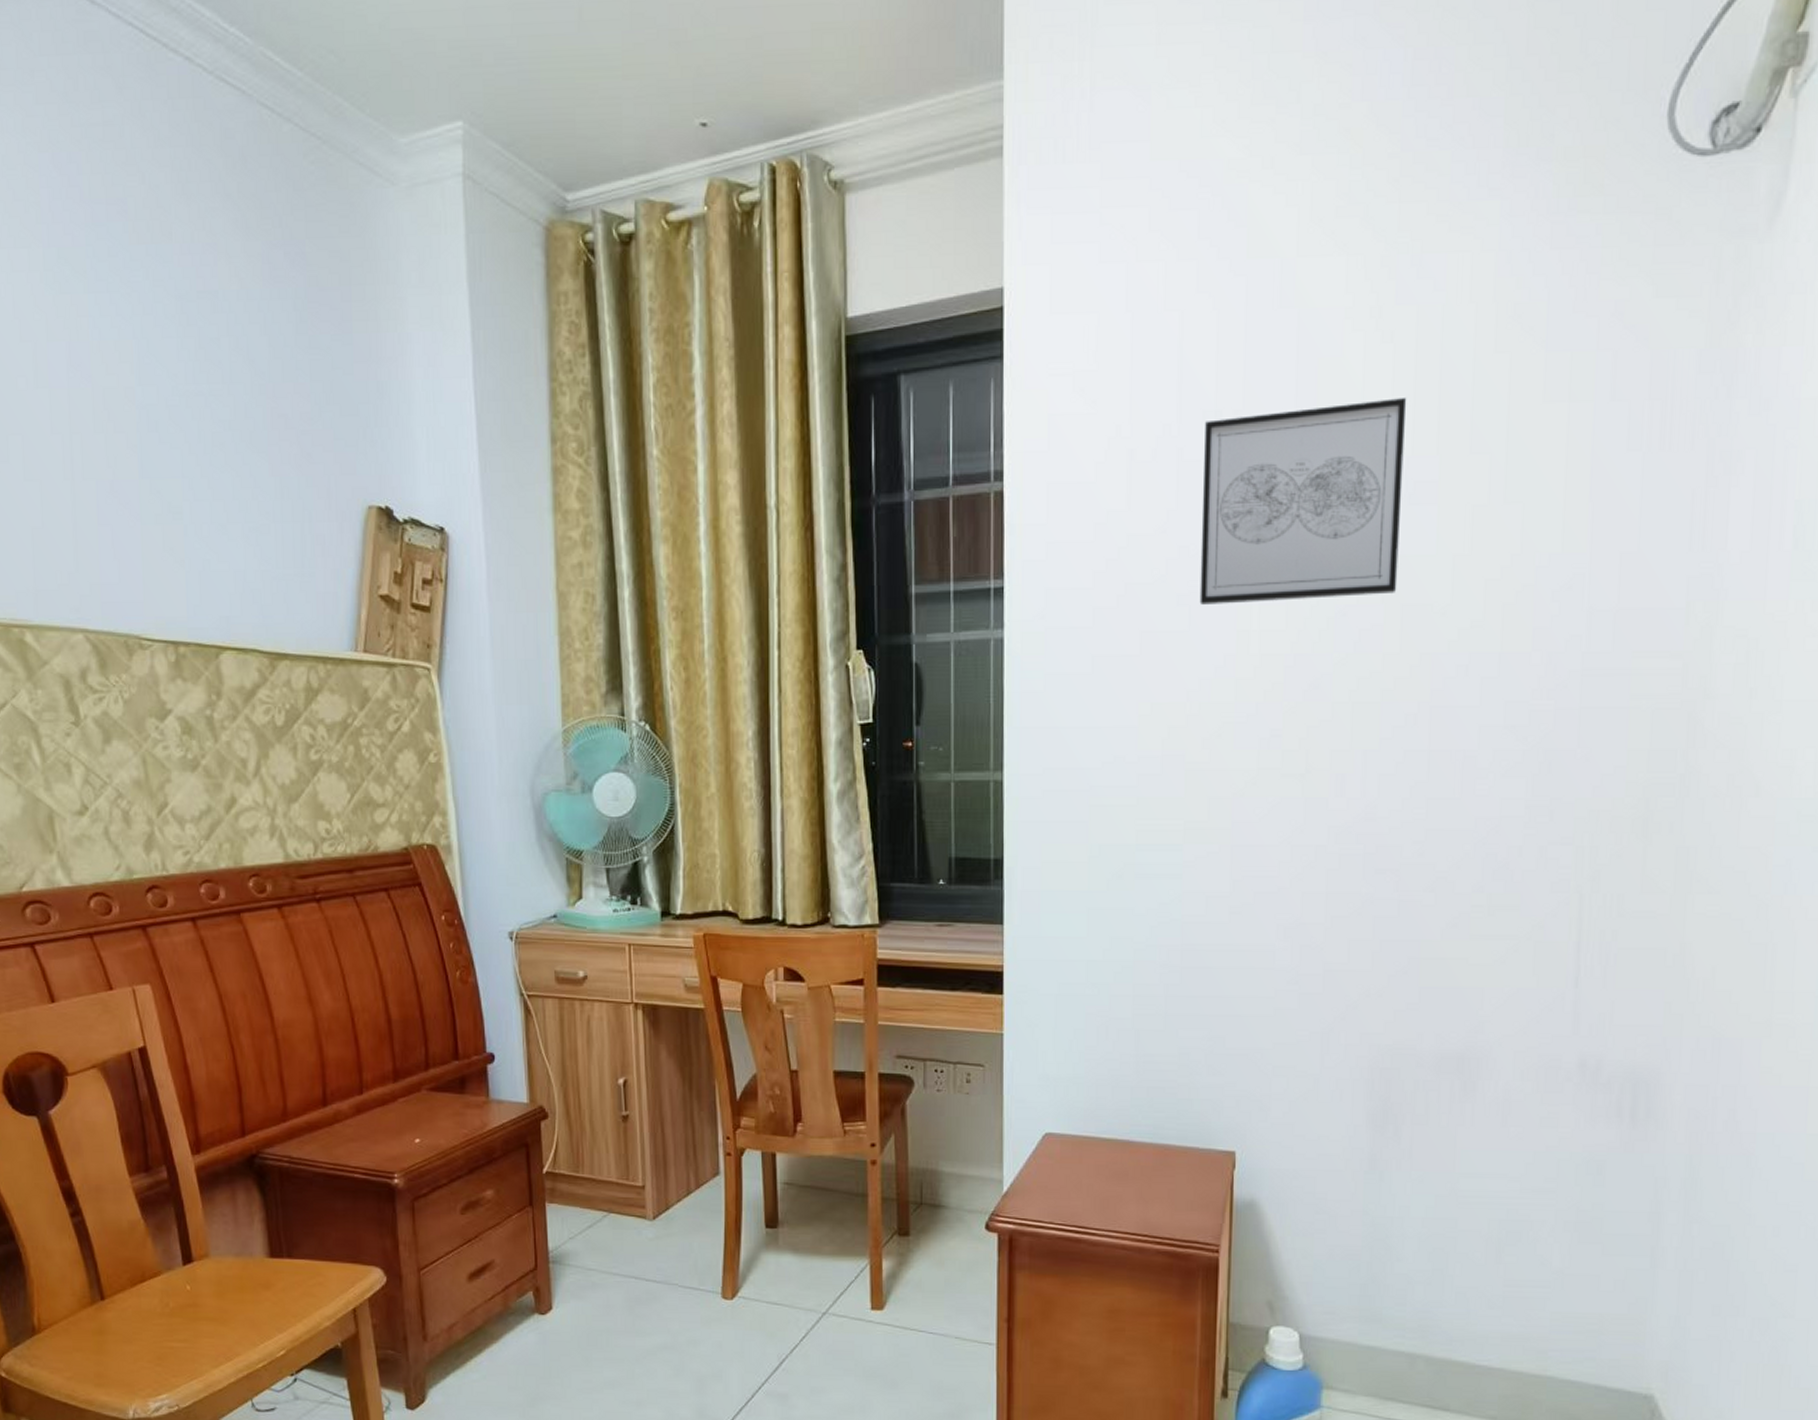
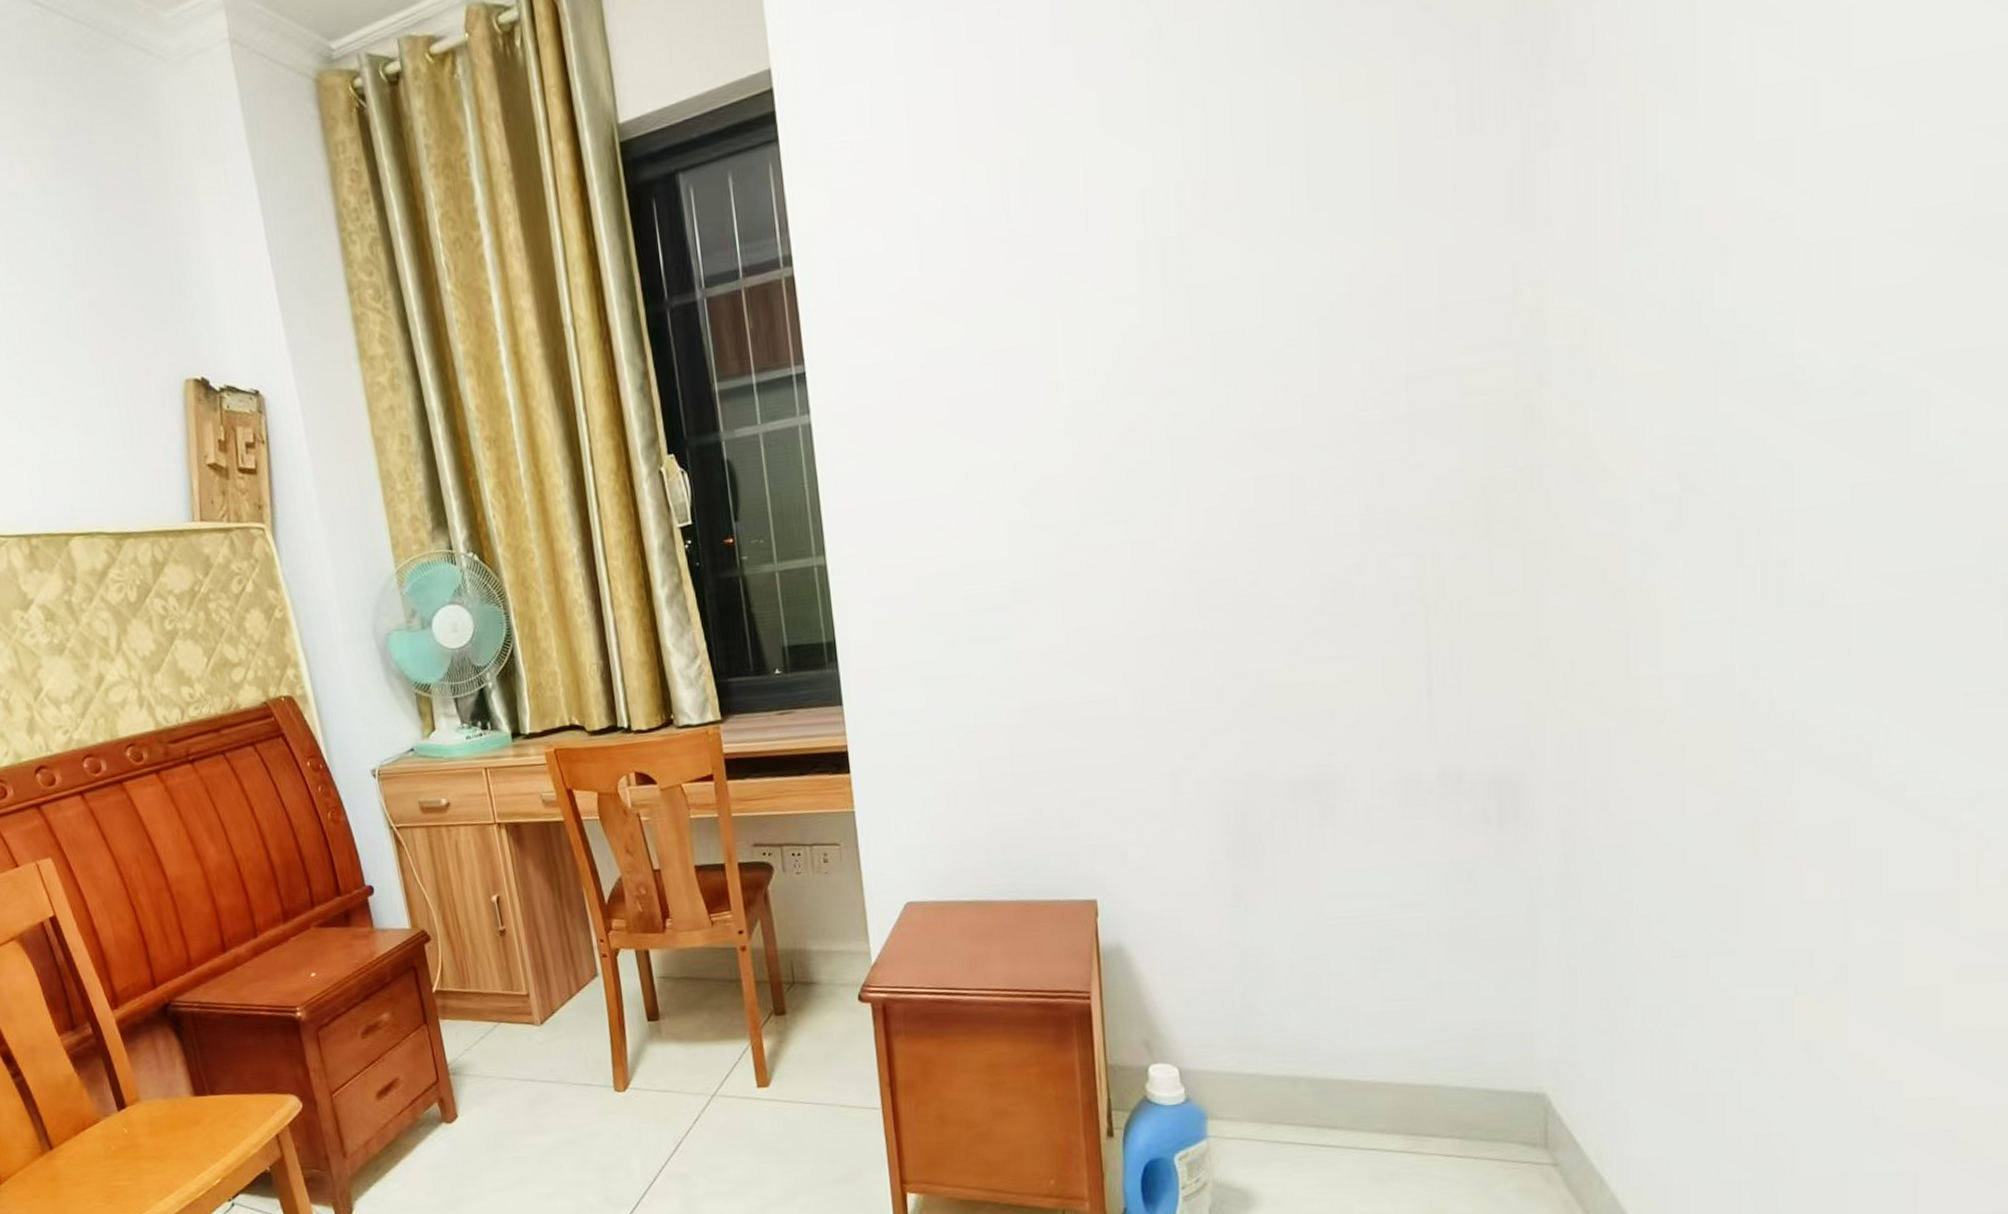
wall art: present [1199,398,1407,604] -> none [990,119,1205,362]

